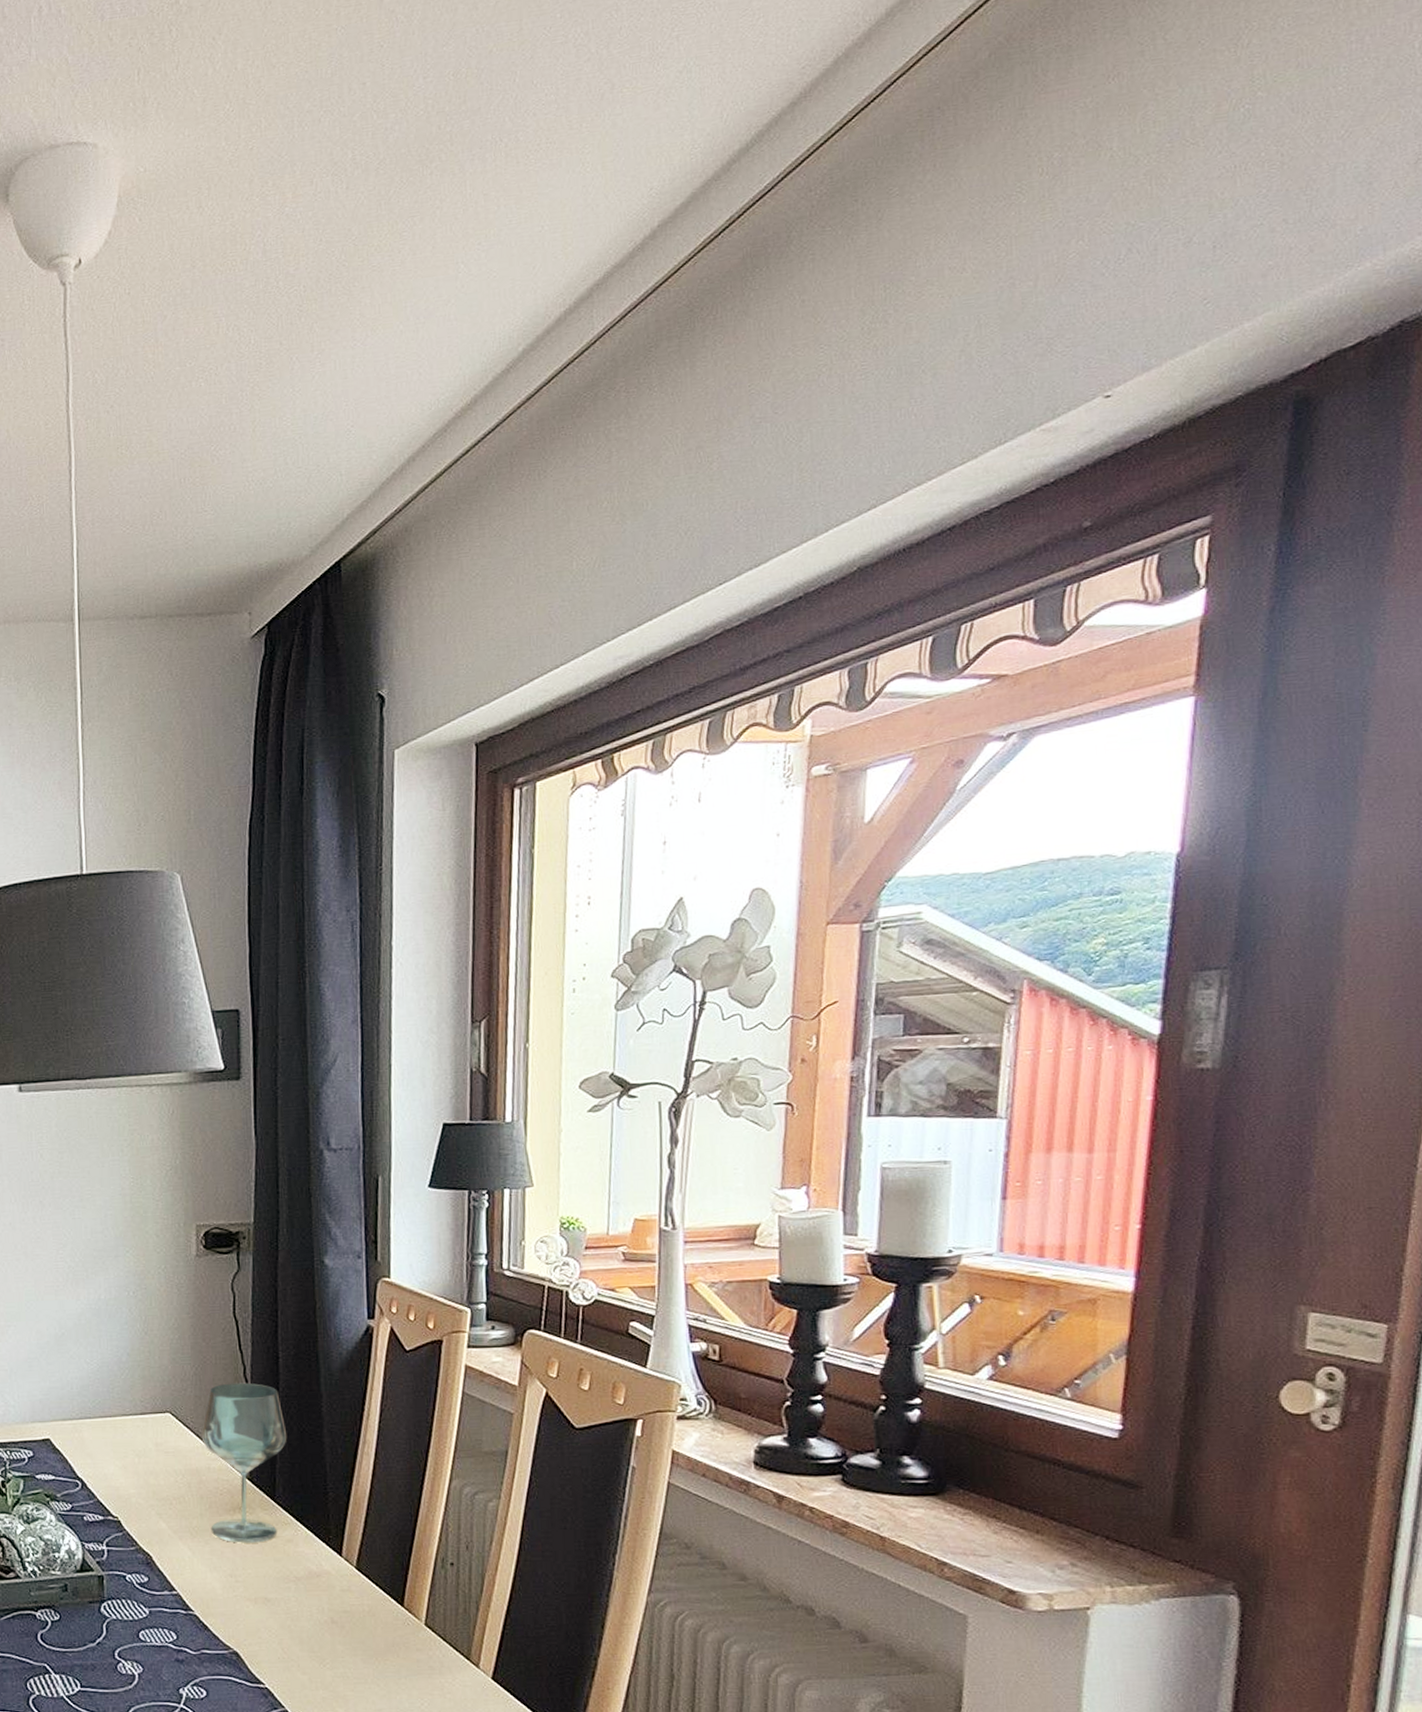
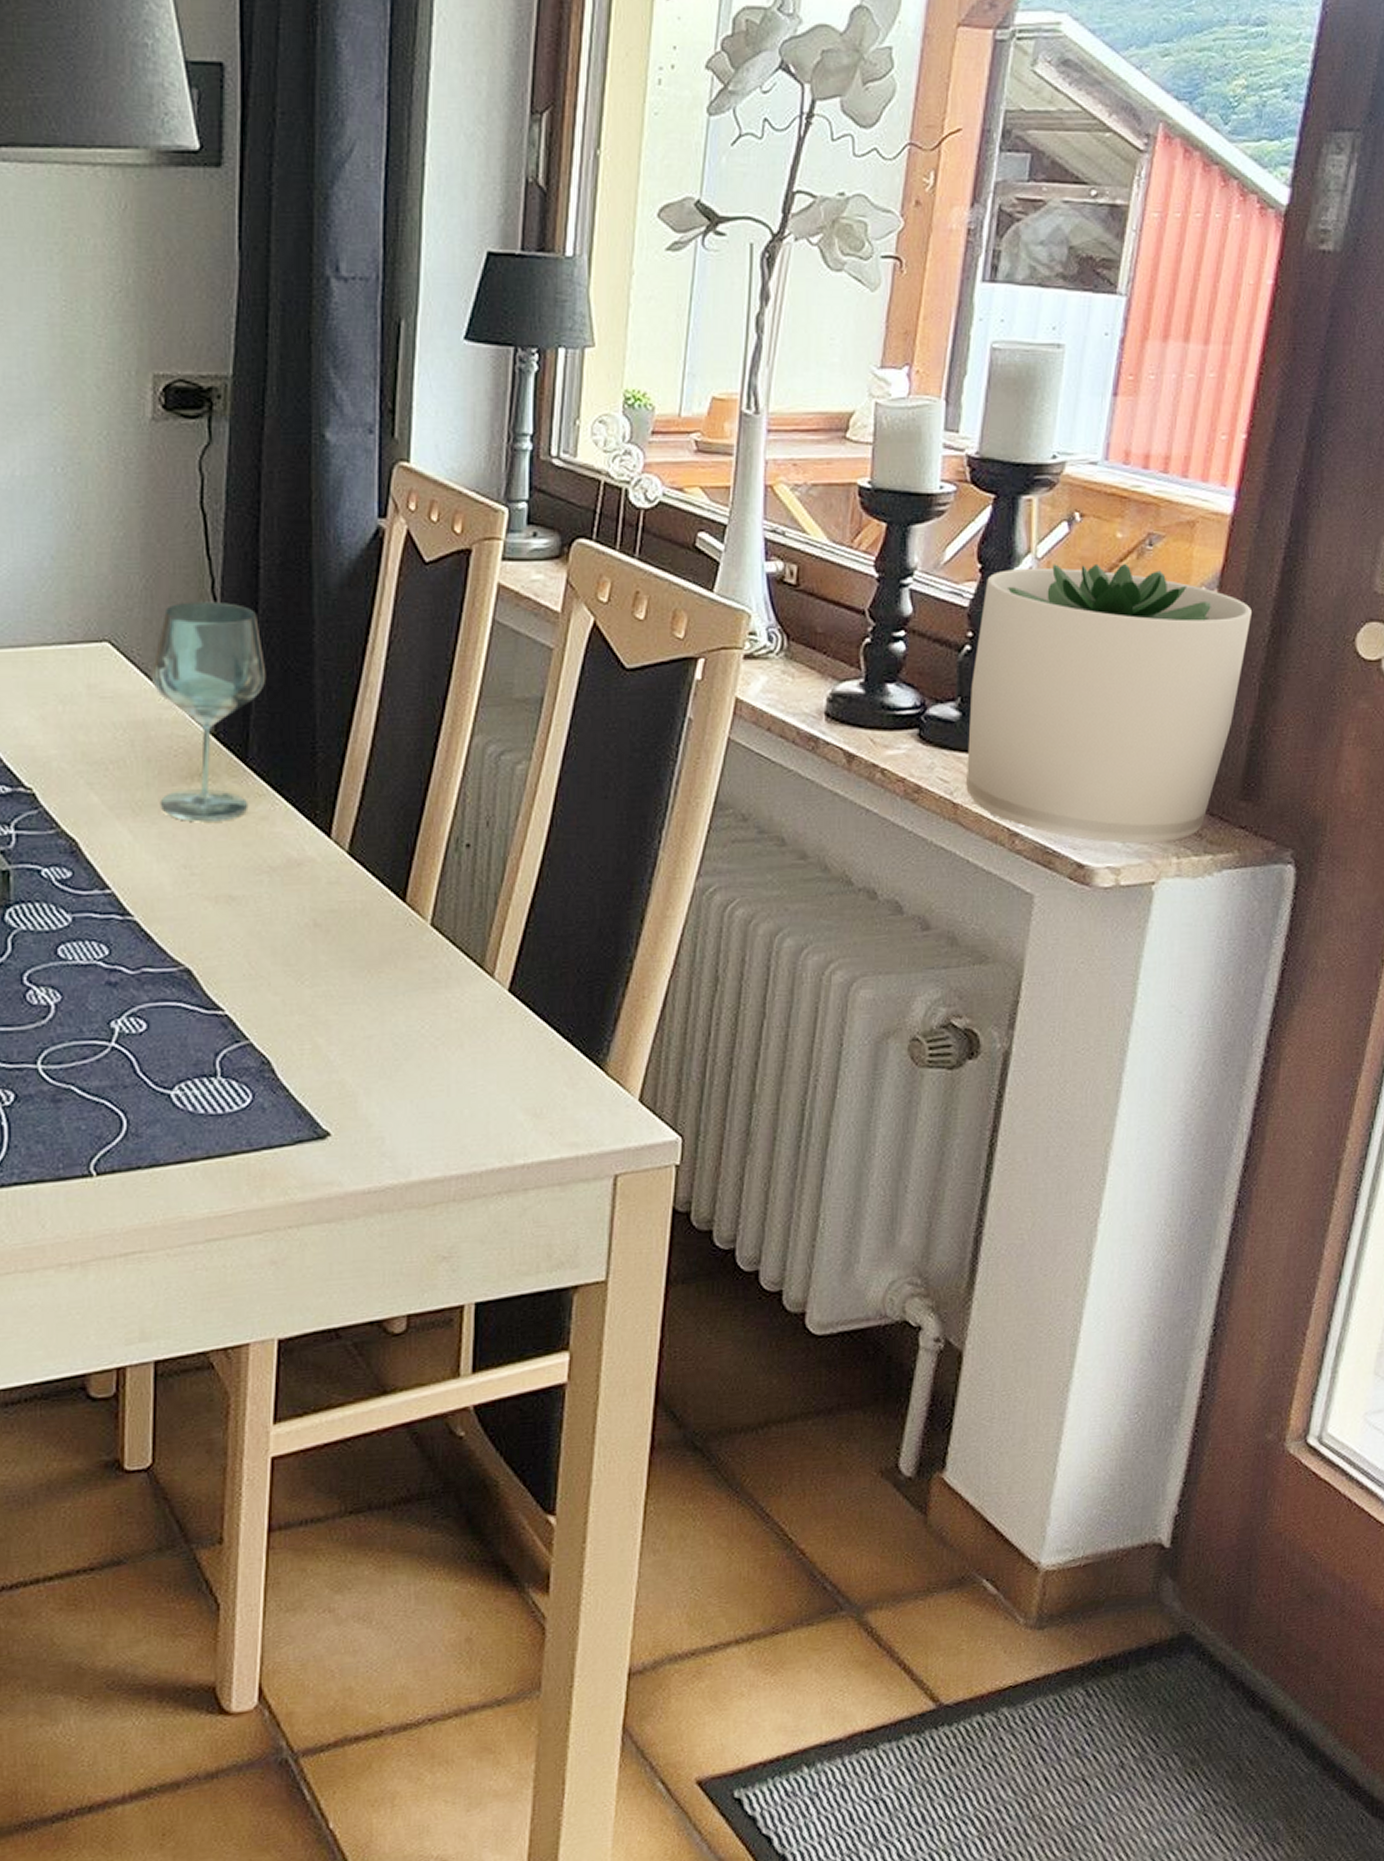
planter: none [888,1335,1165,1574] -> present [966,563,1253,844]

